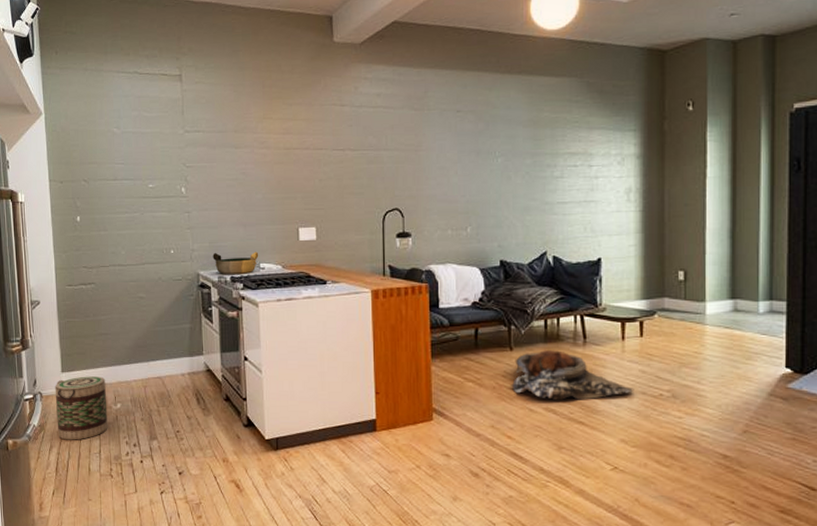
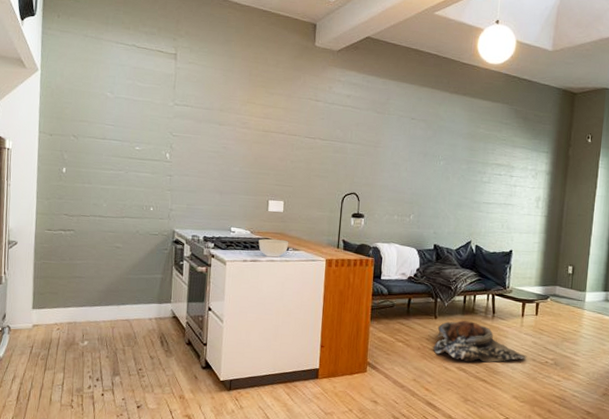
basket: present [55,376,108,440] -> none [22,314,75,372]
cooking pot: present [213,251,259,274] -> none [189,213,231,235]
bowl: none [292,272,327,293] -> present [258,238,289,258]

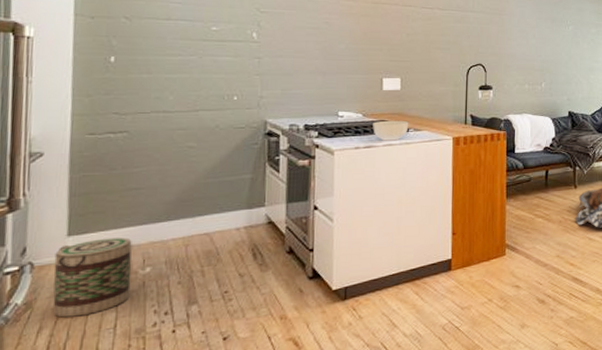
basket: none [22,314,75,372] -> present [52,237,132,318]

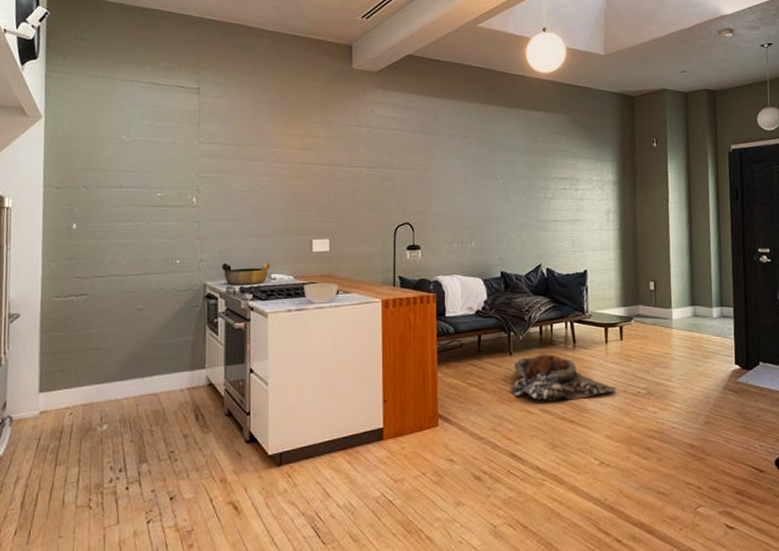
basket: present [52,237,132,318] -> none [27,395,92,469]
cooking pot: none [284,99,338,122] -> present [222,262,271,285]

